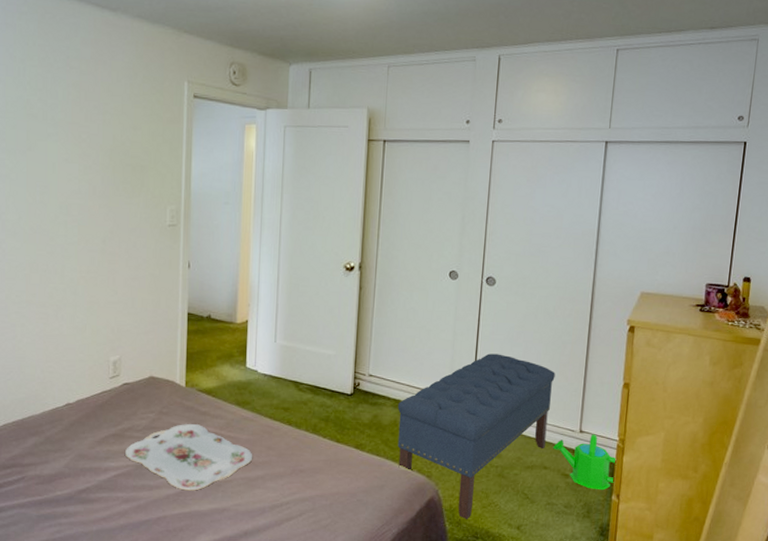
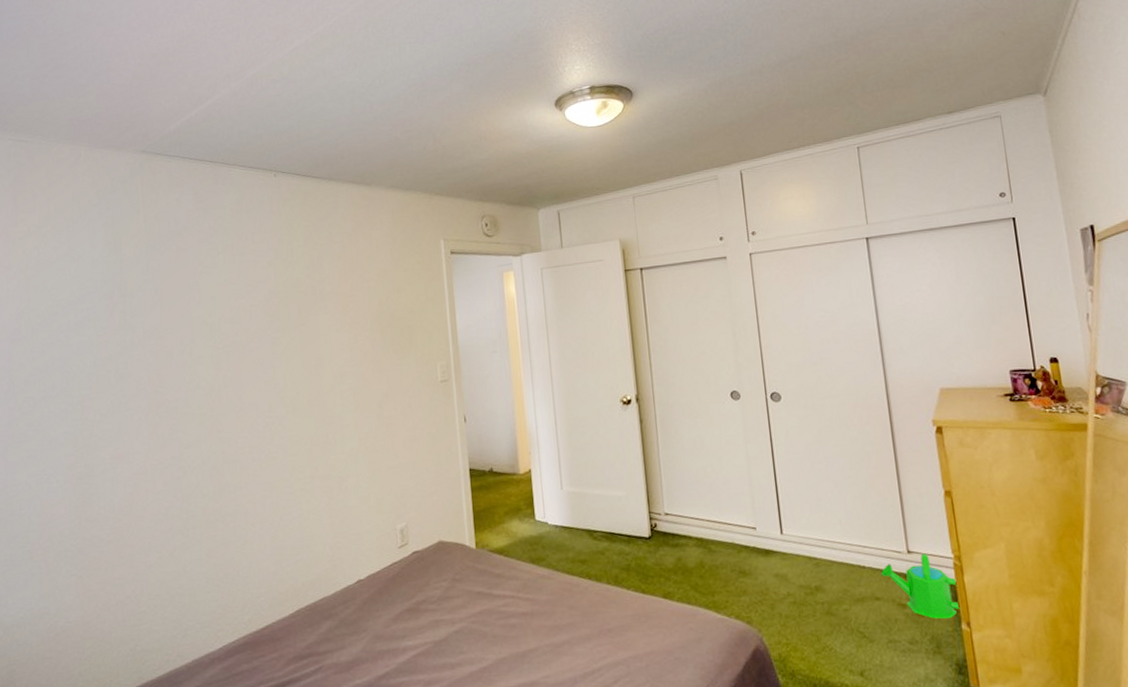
serving tray: present [125,423,253,491] -> none [422,588,556,666]
bench: present [397,353,555,519] -> none [701,474,872,669]

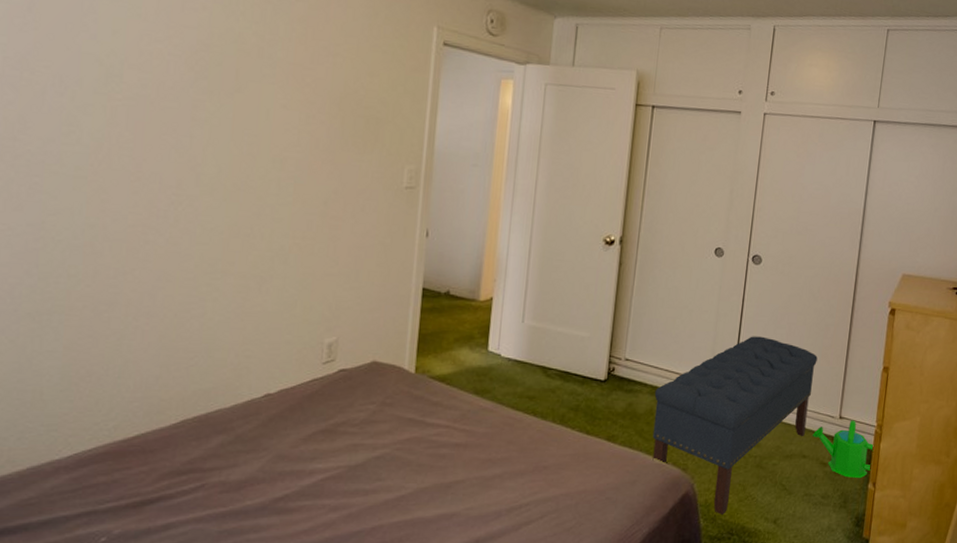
bench: none [701,474,872,669] -> present [652,336,818,515]

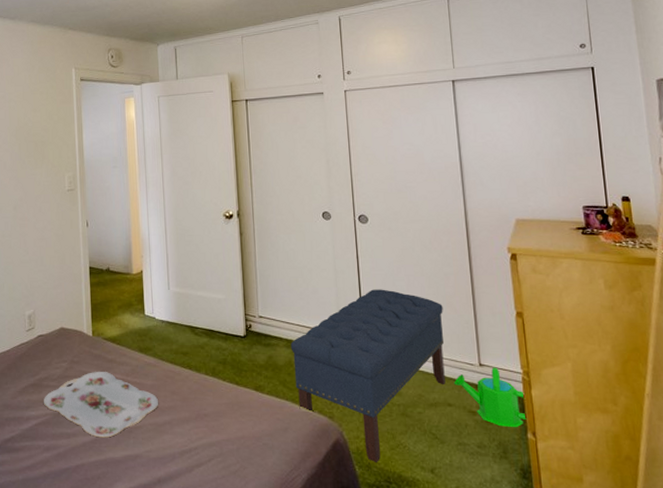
serving tray: none [337,415,491,494] -> present [44,371,159,438]

